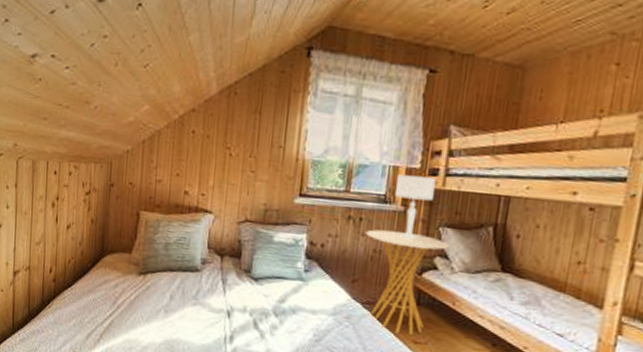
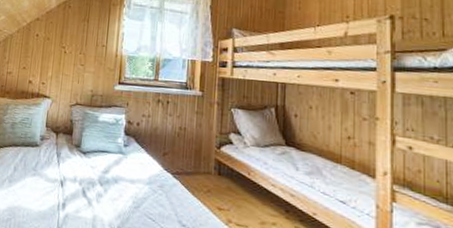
side table: present [365,229,451,335] -> none [172,110,242,202]
table lamp: present [395,174,436,240] -> none [194,66,225,119]

